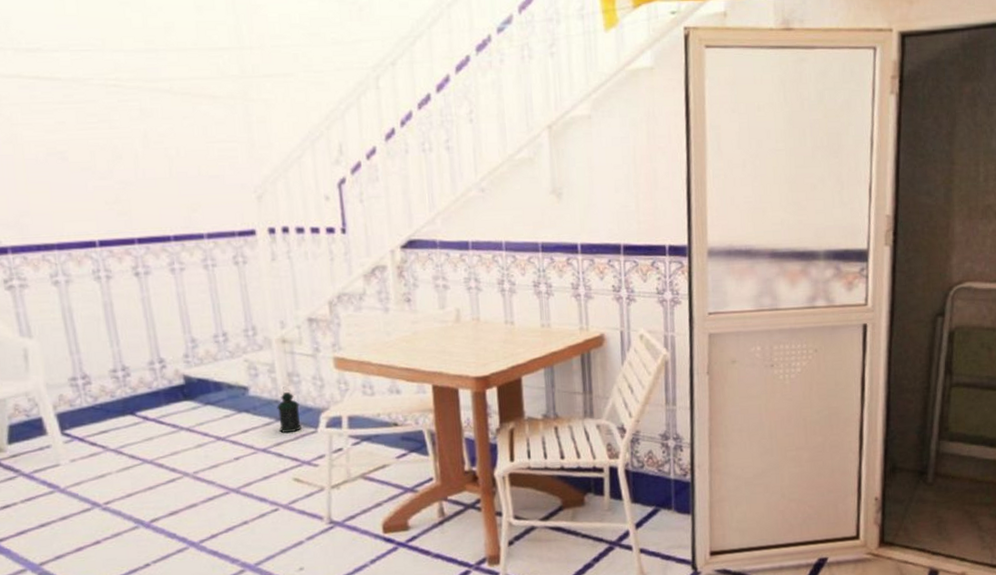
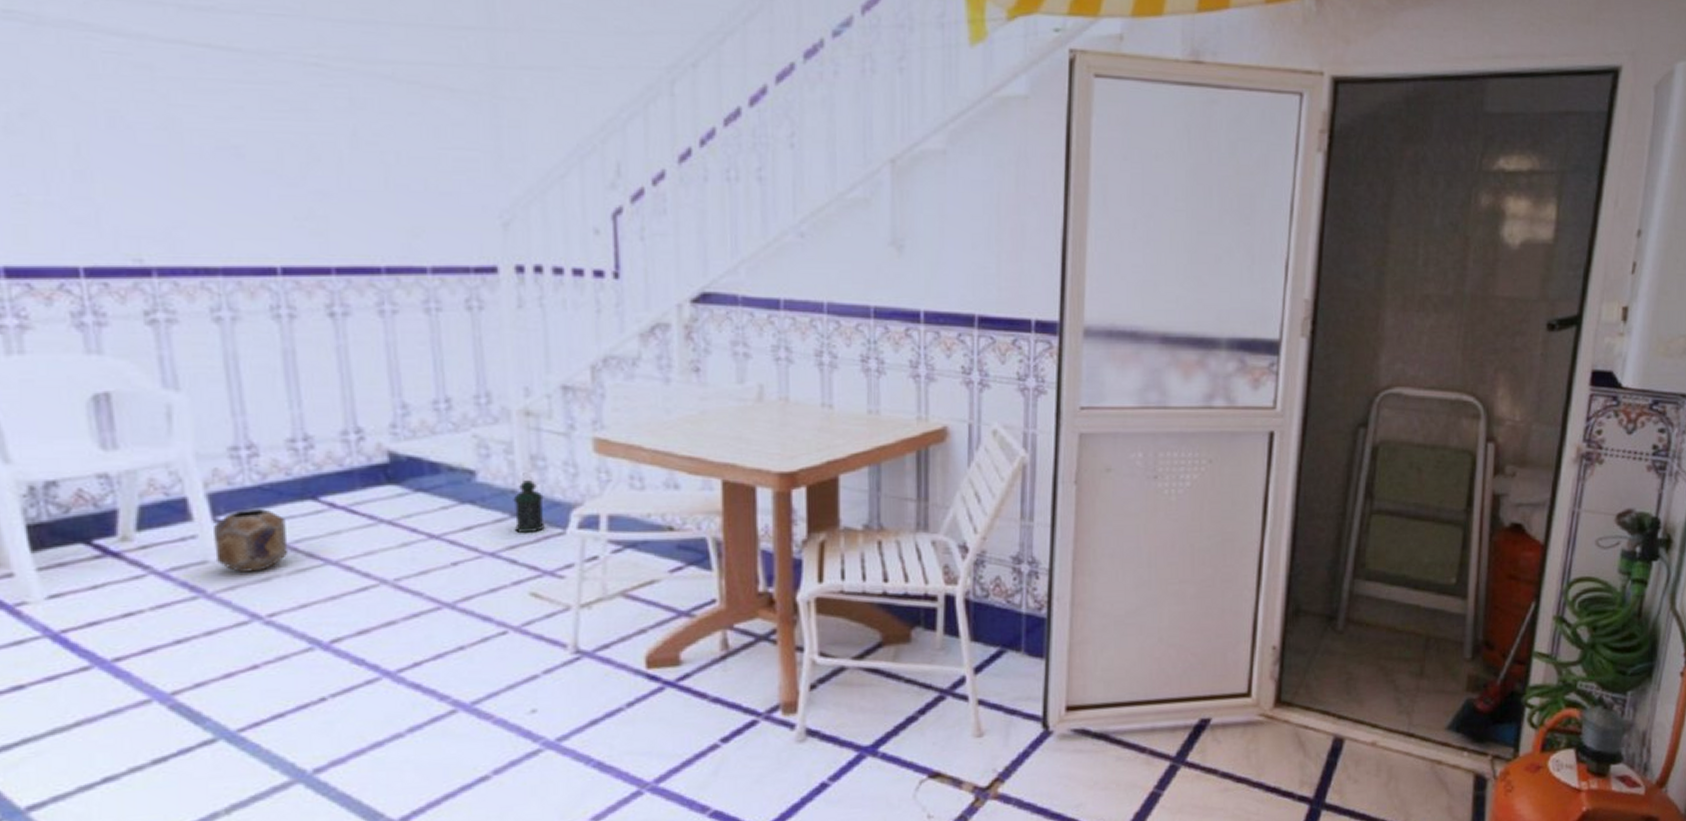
planter: none [62,423,116,472] -> present [214,509,289,573]

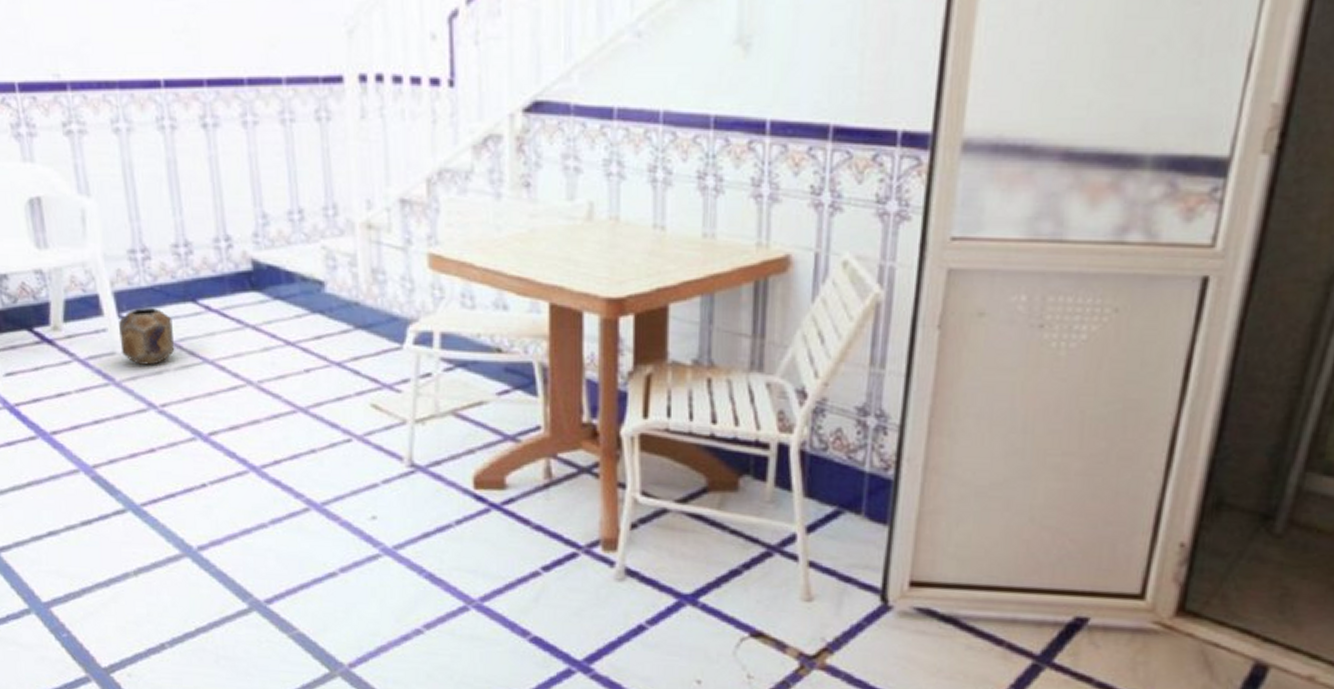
lantern: present [513,472,545,533] -> none [356,286,384,345]

